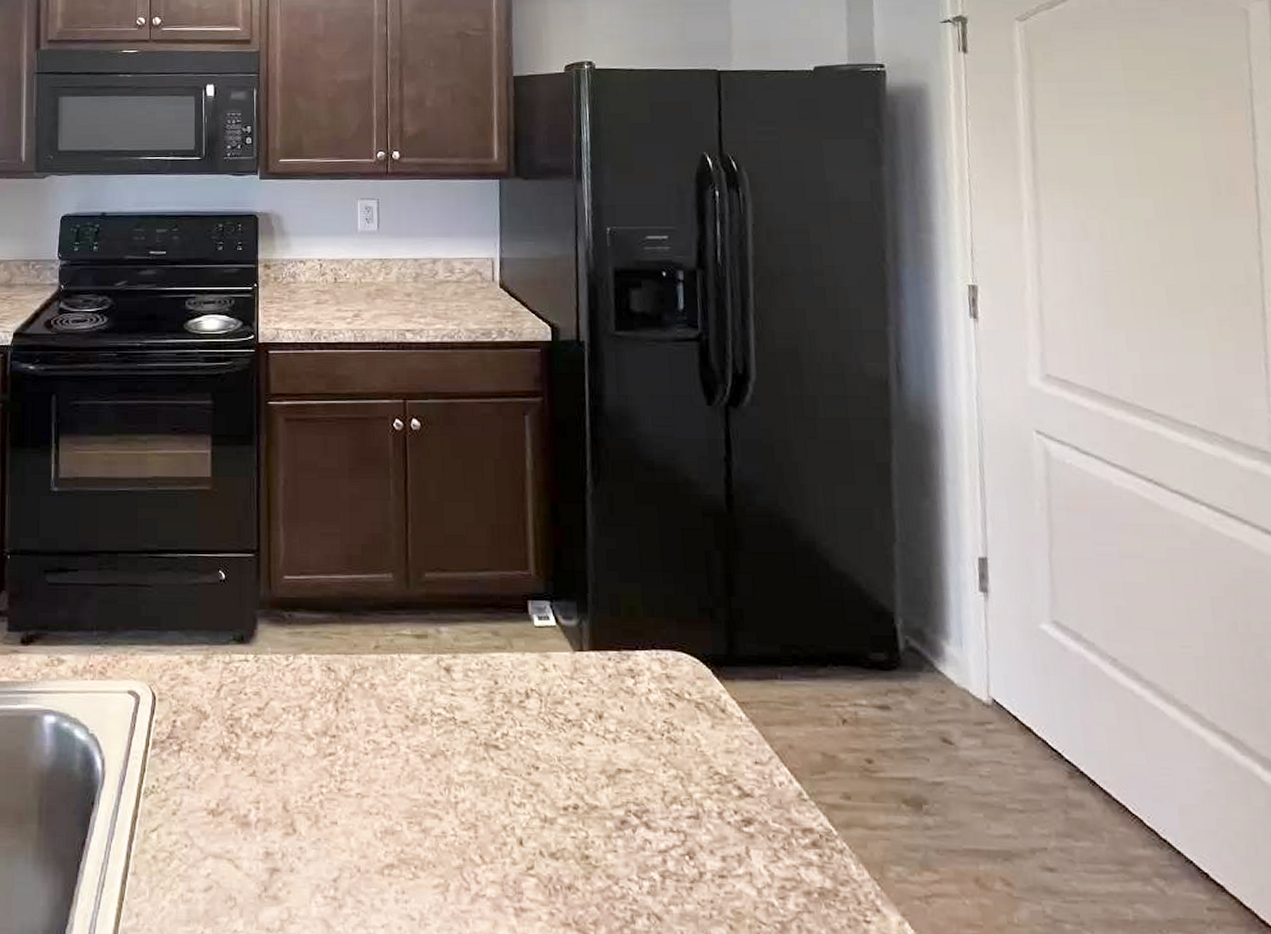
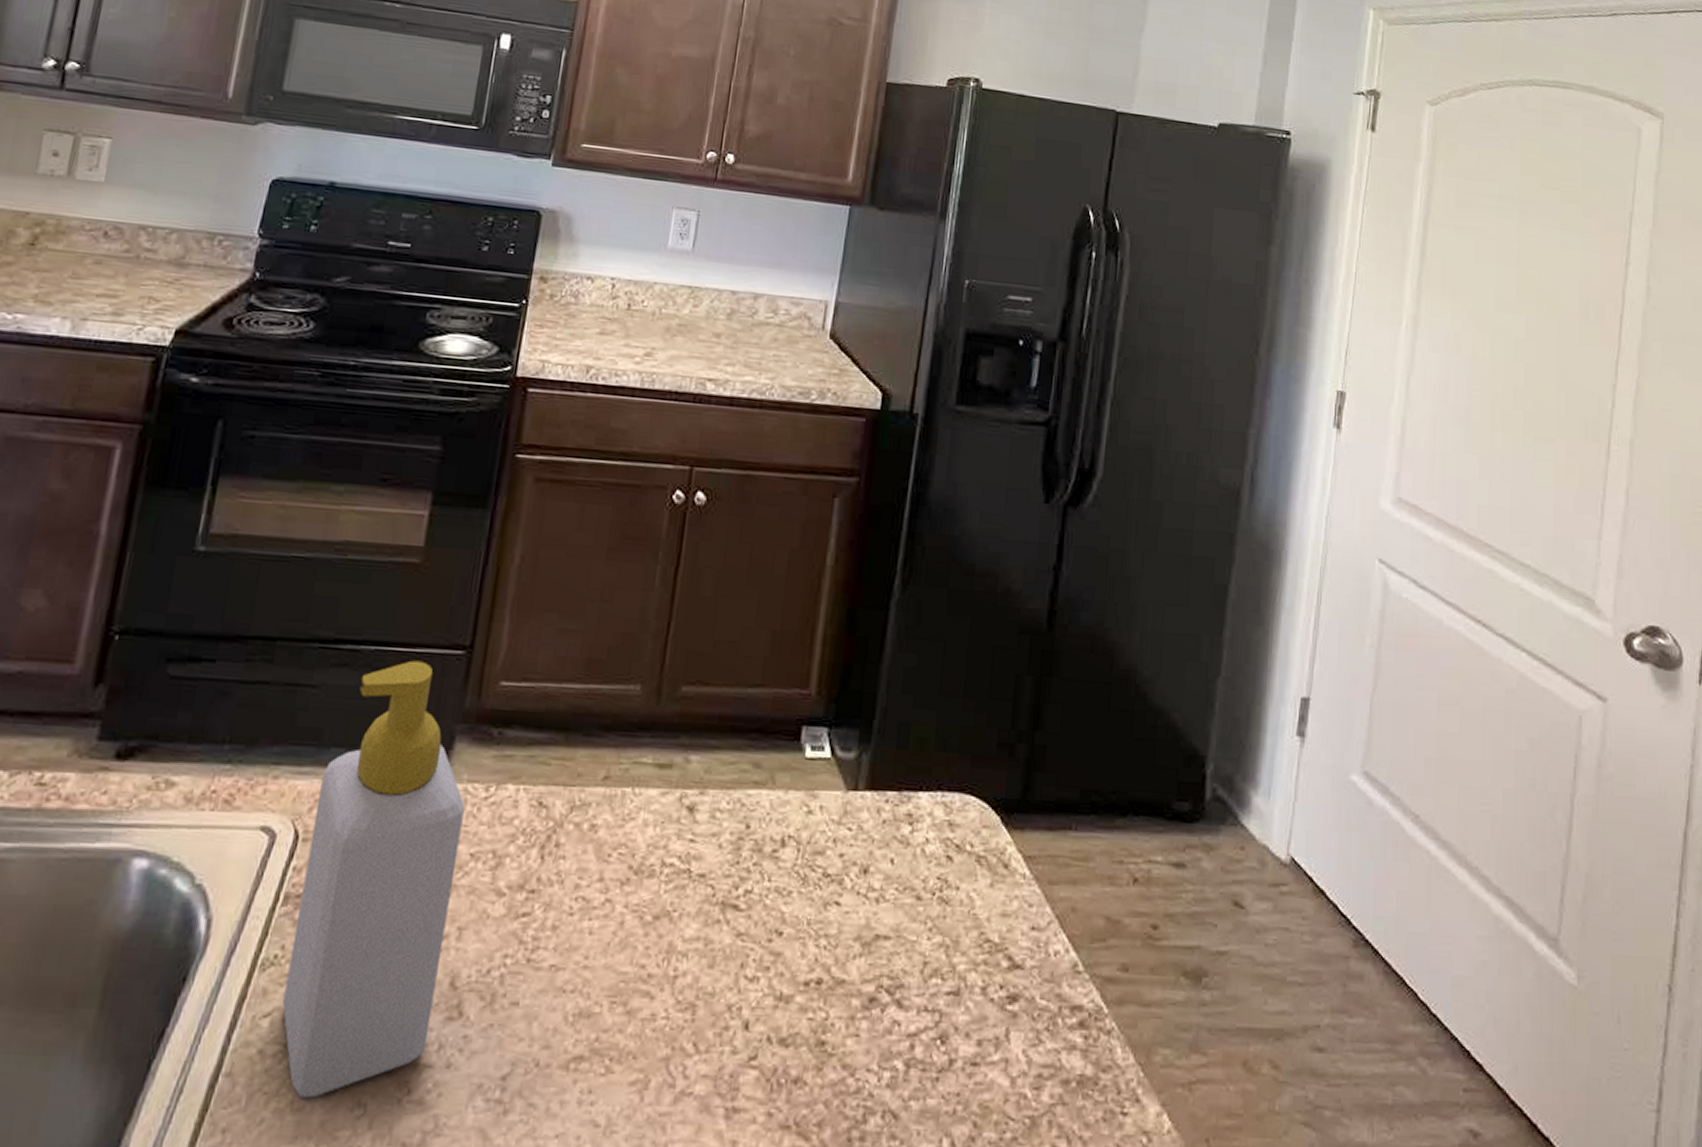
soap bottle: none [164,563,273,893] -> present [282,660,465,1098]

